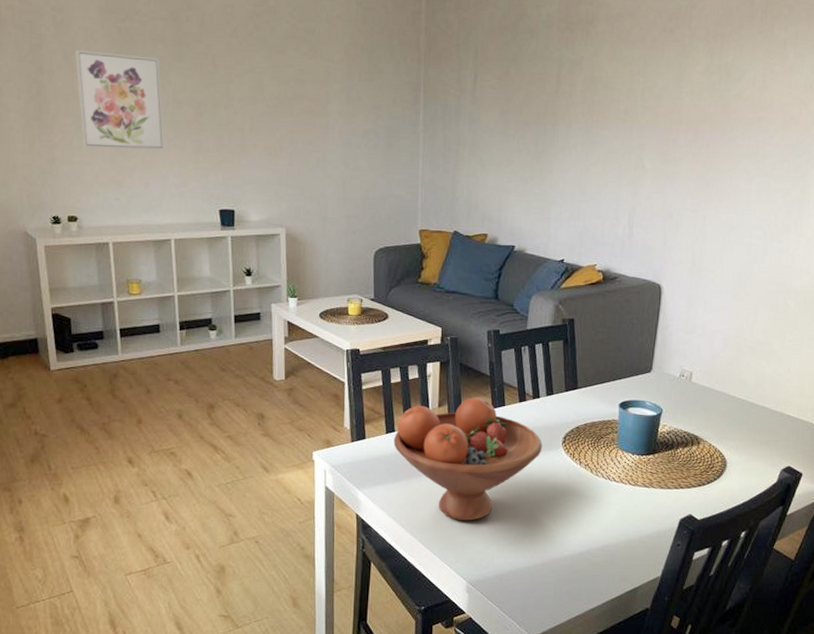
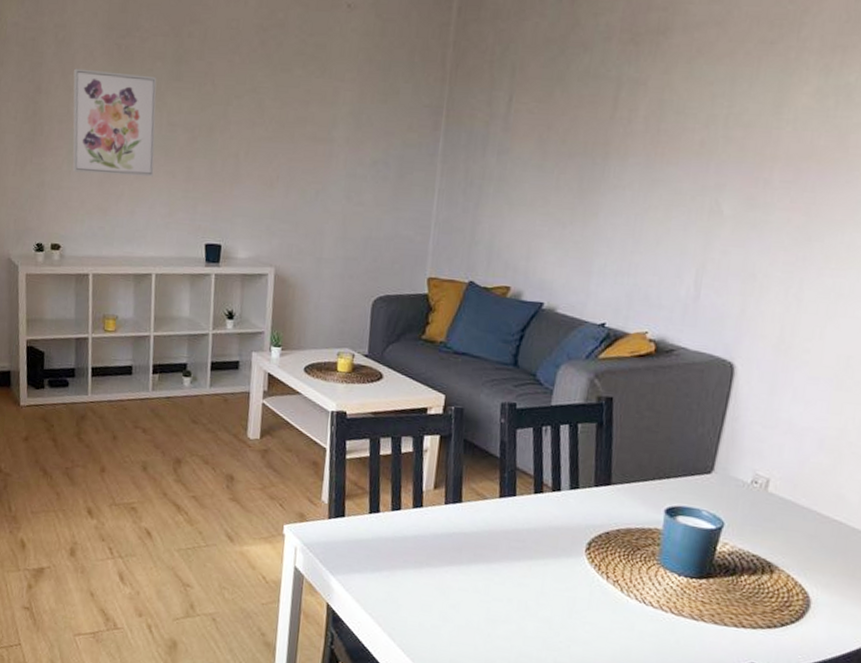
fruit bowl: present [393,397,542,521] -> none [377,481,560,631]

